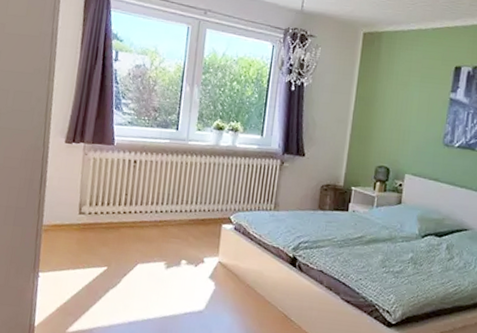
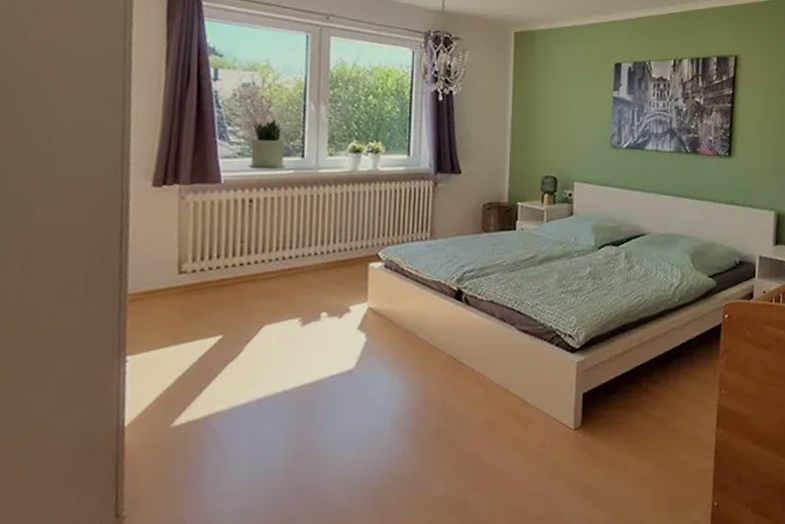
planter: none [134,95,164,139] -> present [247,119,287,170]

